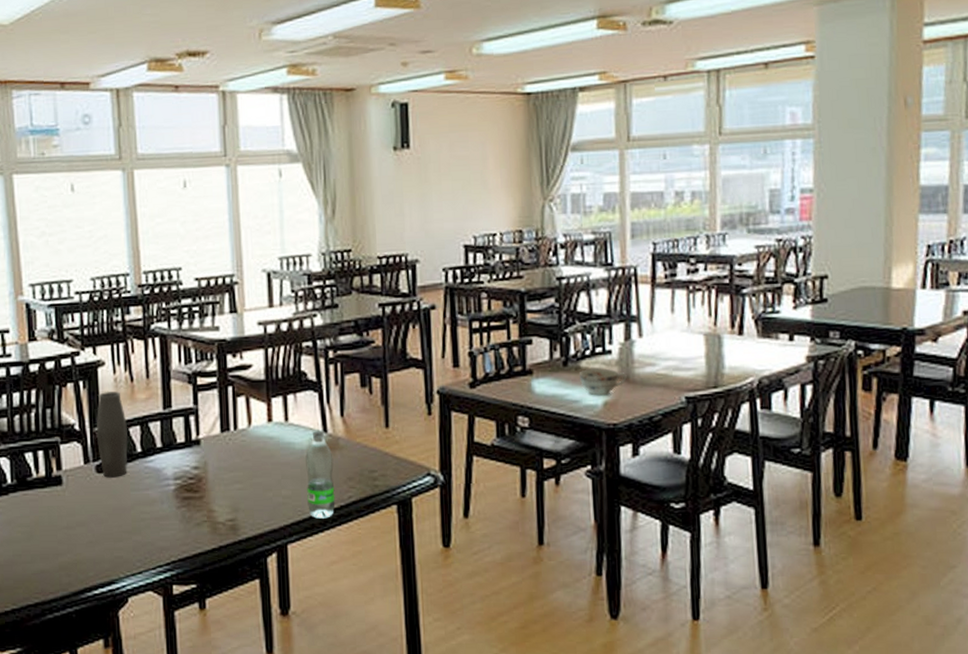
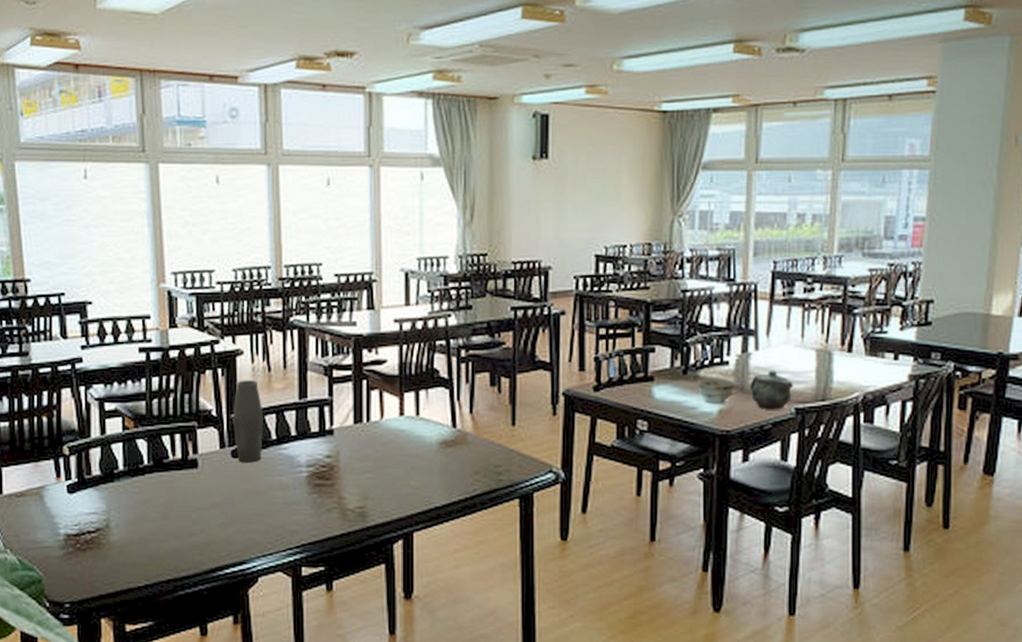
bottle: present [305,431,335,519] -> none [434,426,461,509]
teapot: none [635,357,683,400] -> present [750,370,794,410]

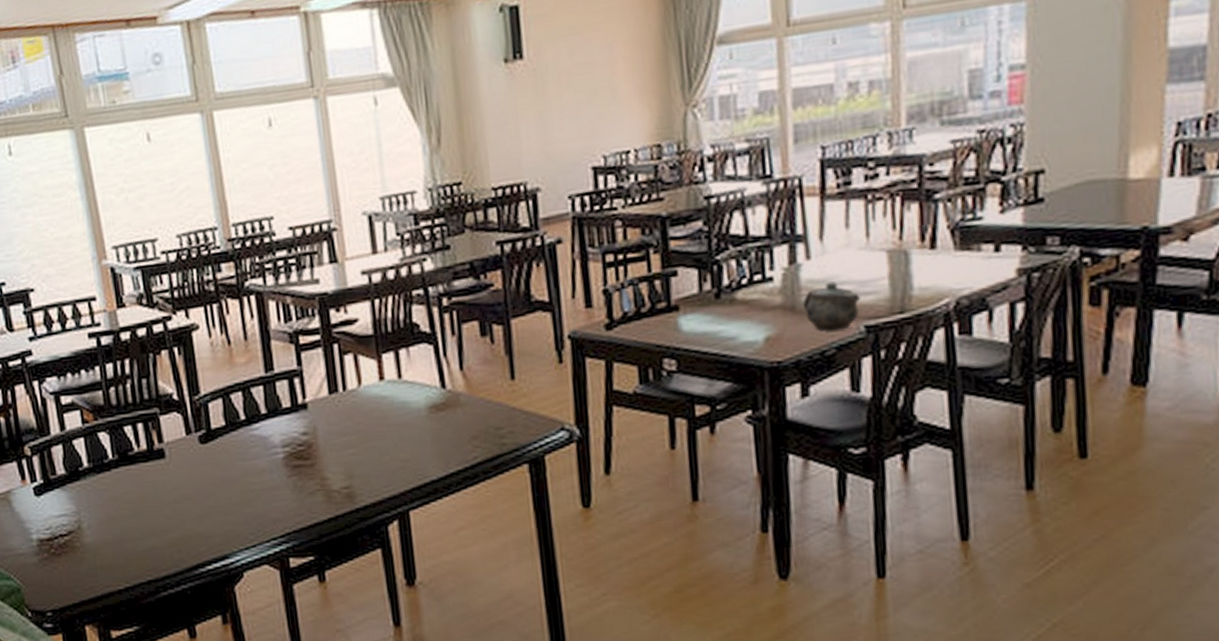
vase: present [232,379,264,463] -> none [195,356,232,448]
teacup: present [698,378,742,404] -> none [735,298,793,331]

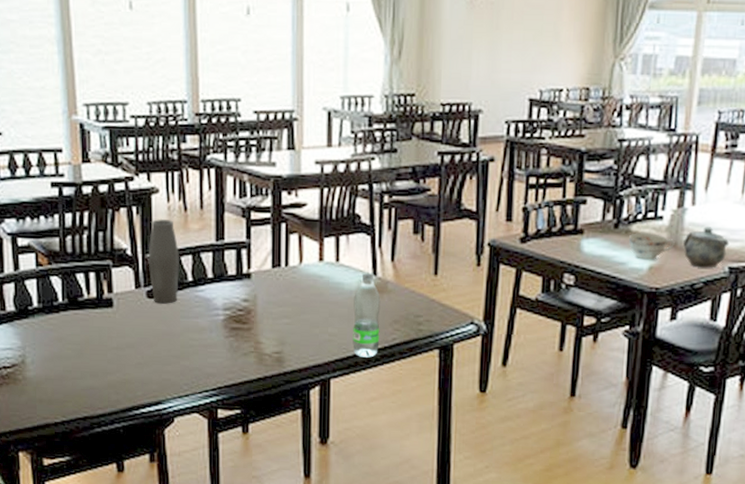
vase: none [195,356,232,448] -> present [148,218,180,304]
bottle: none [423,387,459,483] -> present [353,273,381,358]
teacup: none [735,298,793,331] -> present [629,233,675,260]

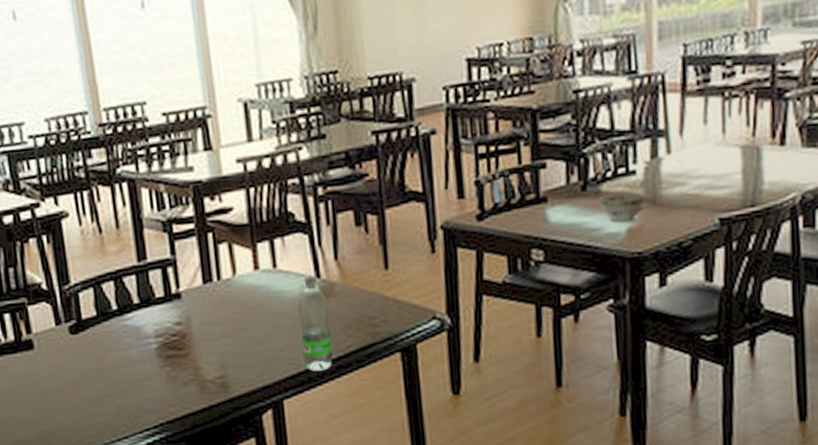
vase: present [148,218,180,304] -> none [64,244,104,339]
teapot: present [683,227,730,268] -> none [663,175,716,223]

